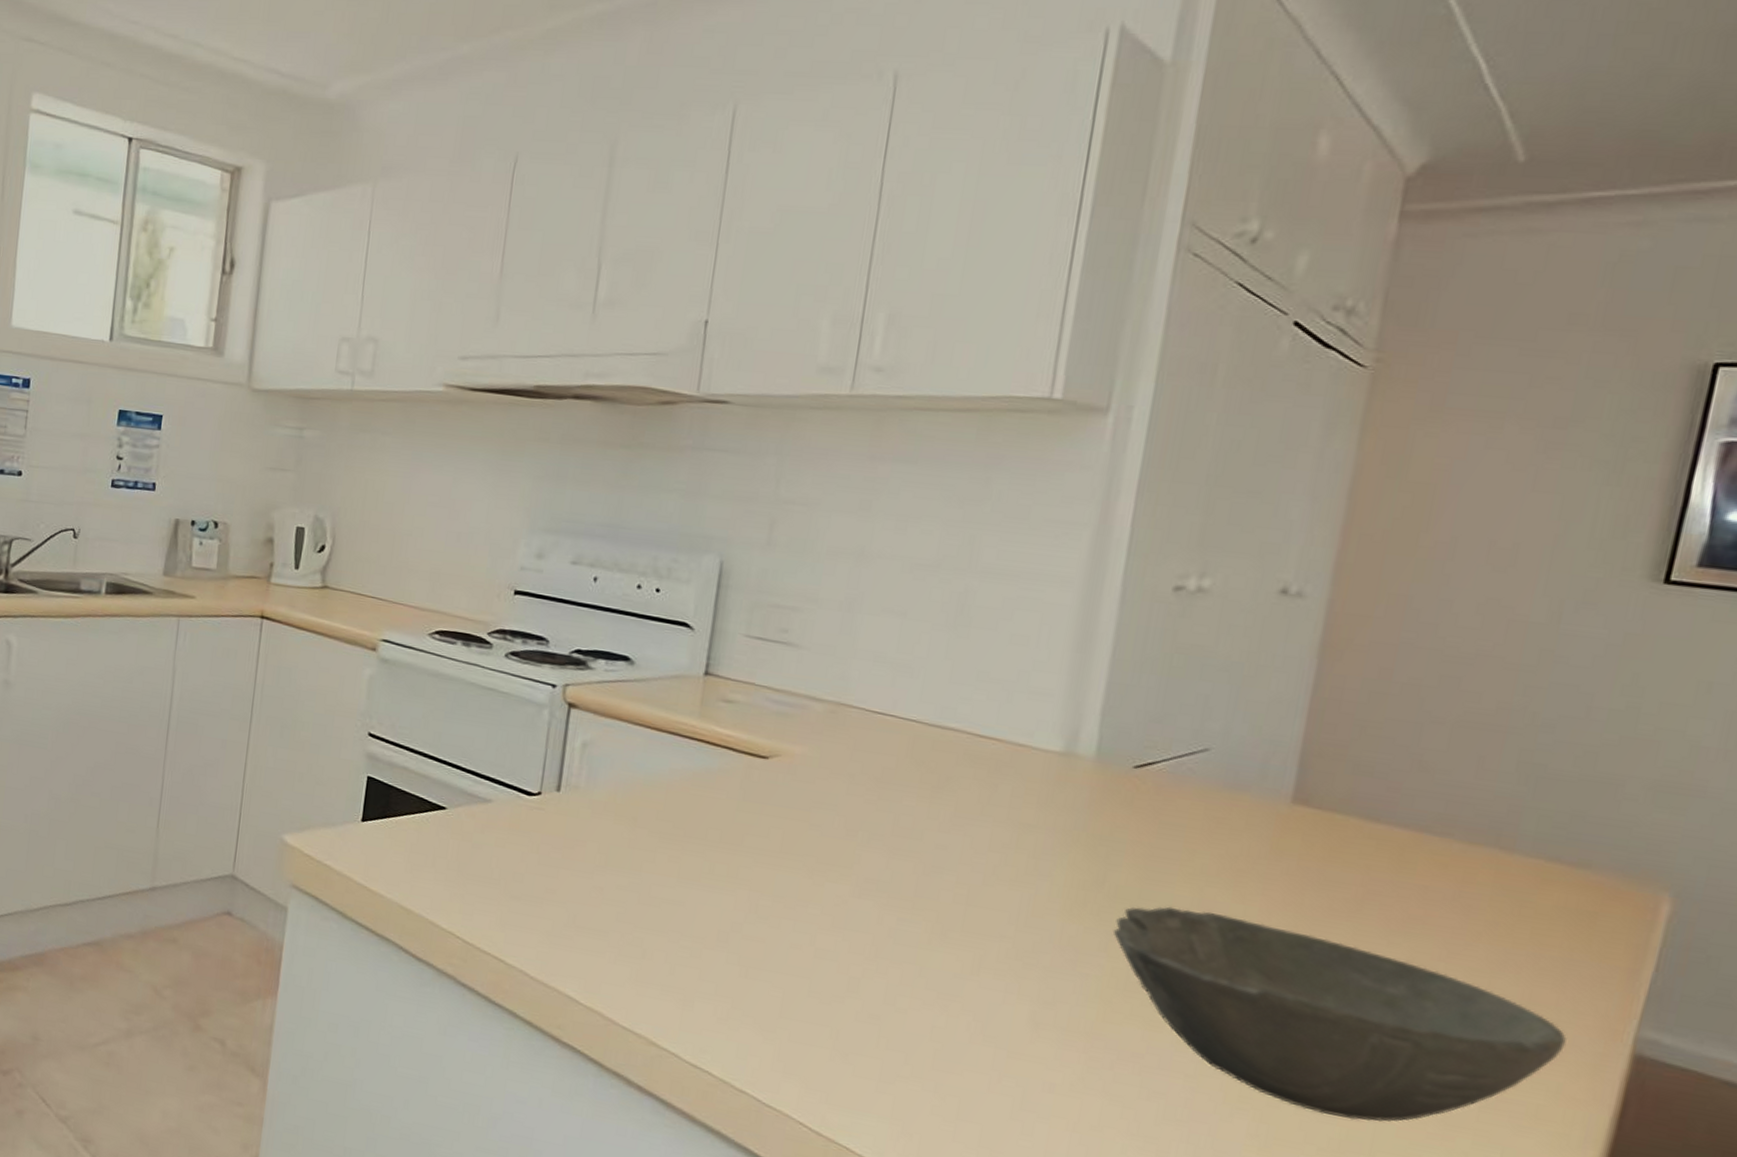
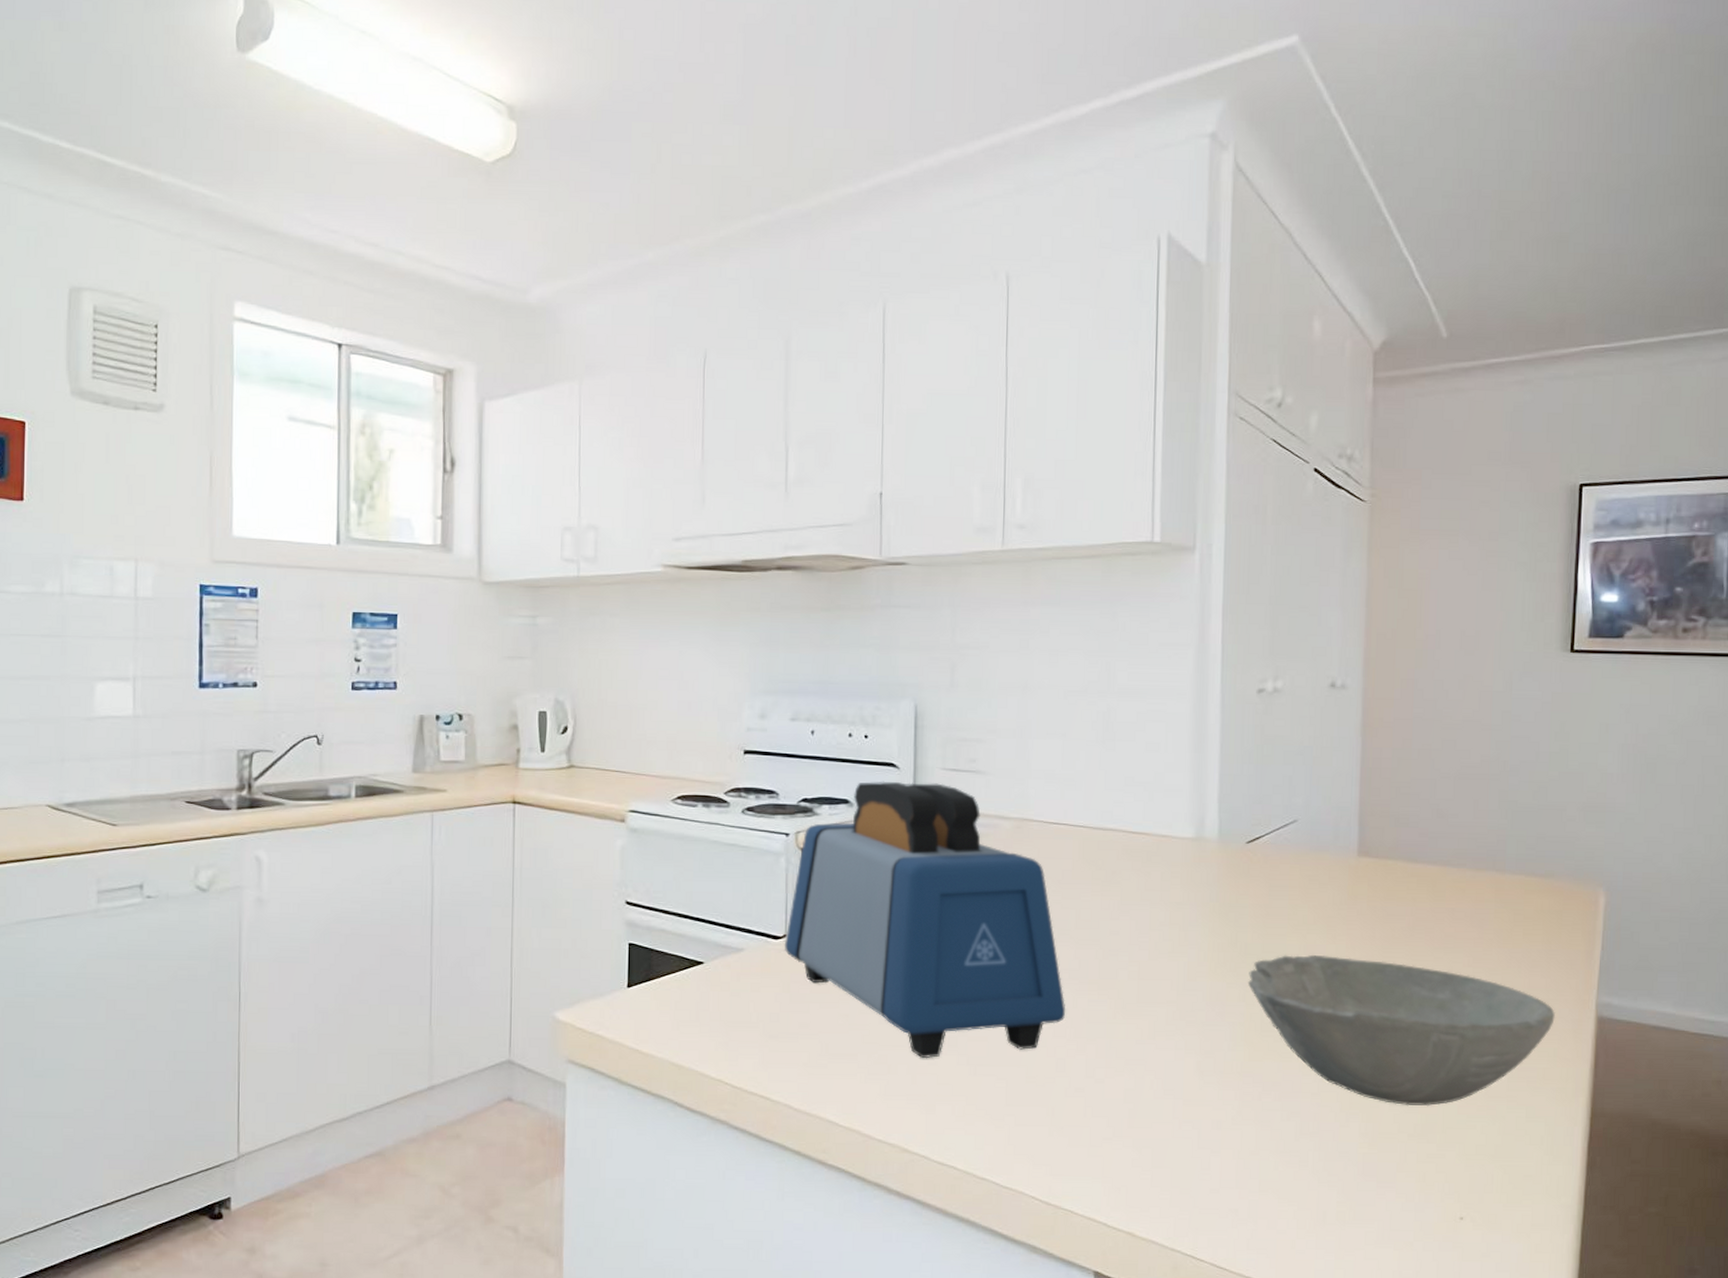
toaster: none [538,640,868,962] -> present [784,781,1066,1059]

